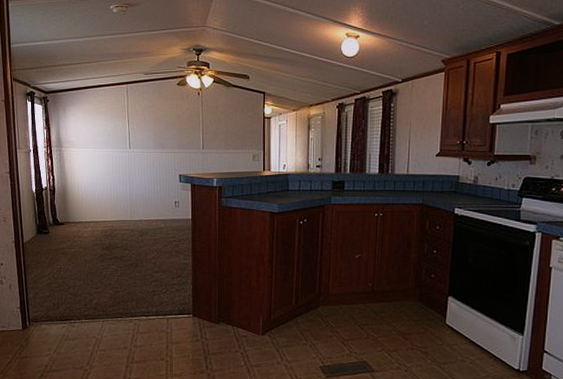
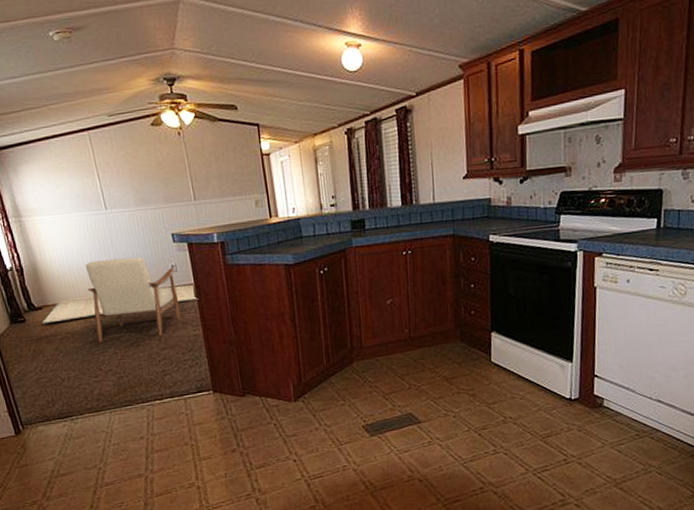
rug: none [61,219,193,238] -> present [42,285,199,324]
chair: none [103,190,177,260] -> present [85,257,181,343]

